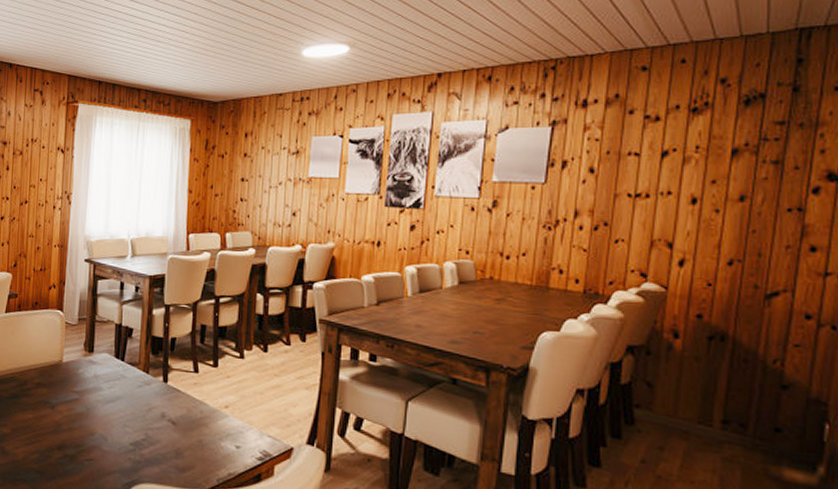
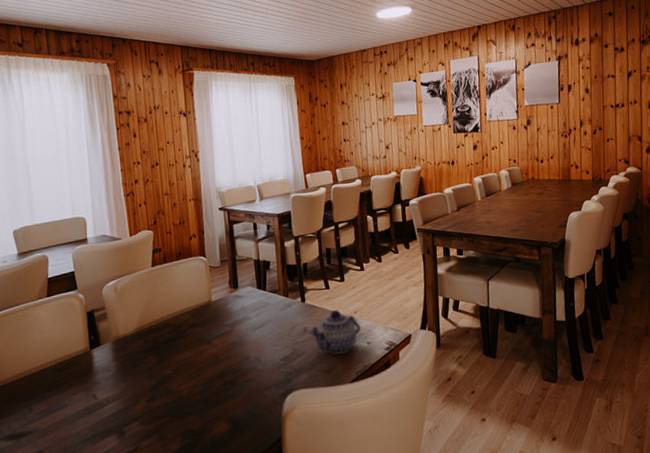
teapot: none [169,398,231,454] -> present [310,309,362,355]

